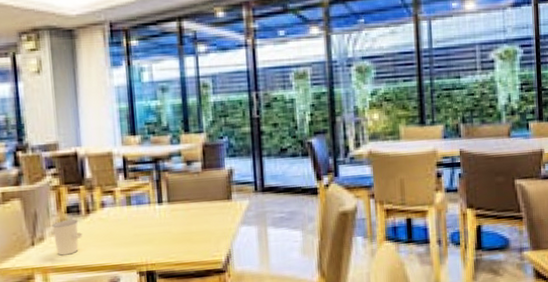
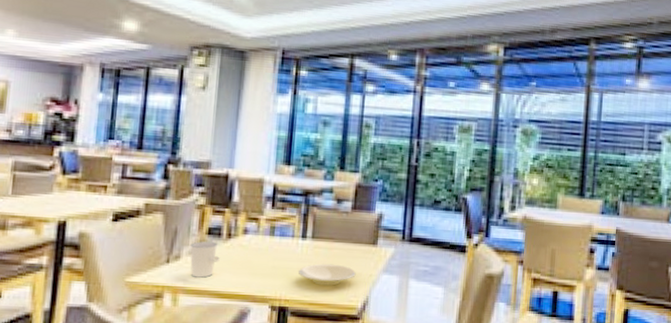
saucer: none [159,223,216,246] -> present [297,263,356,286]

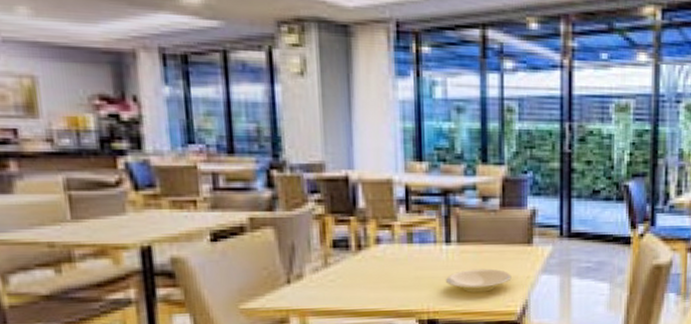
cup: present [190,241,220,278] -> none [313,256,351,297]

